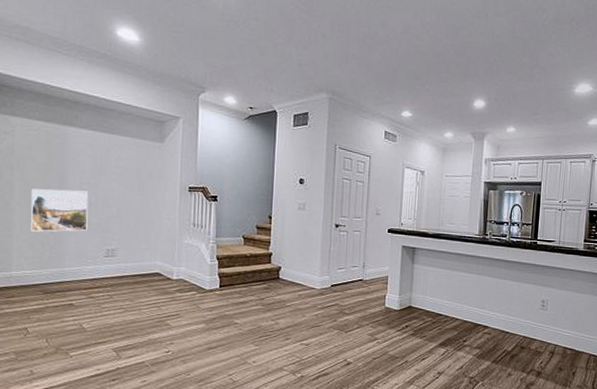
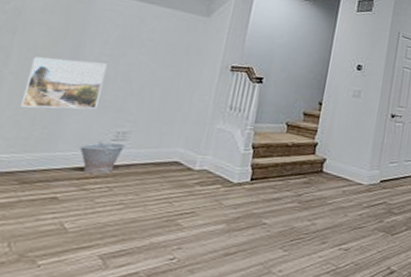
bucket: none [80,257,116,285] -> present [78,140,126,174]

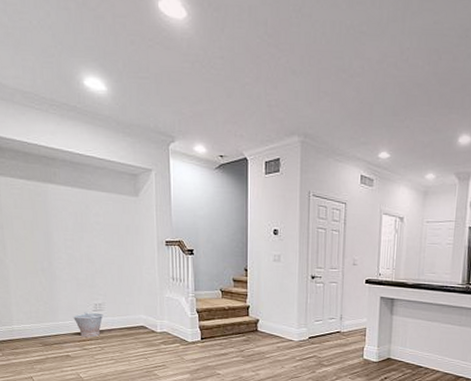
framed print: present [21,57,108,109] -> none [21,246,75,288]

